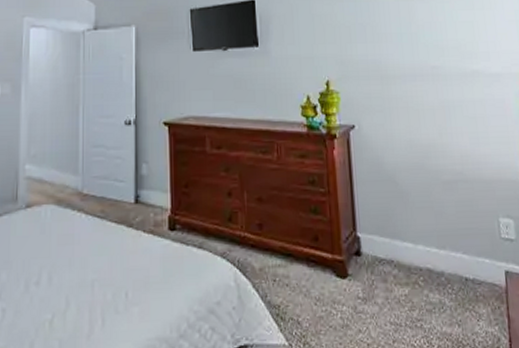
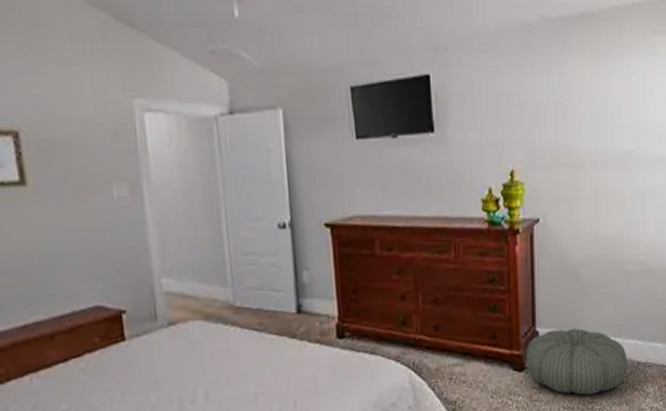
pouf: none [347,236,455,311] -> present [525,328,627,395]

